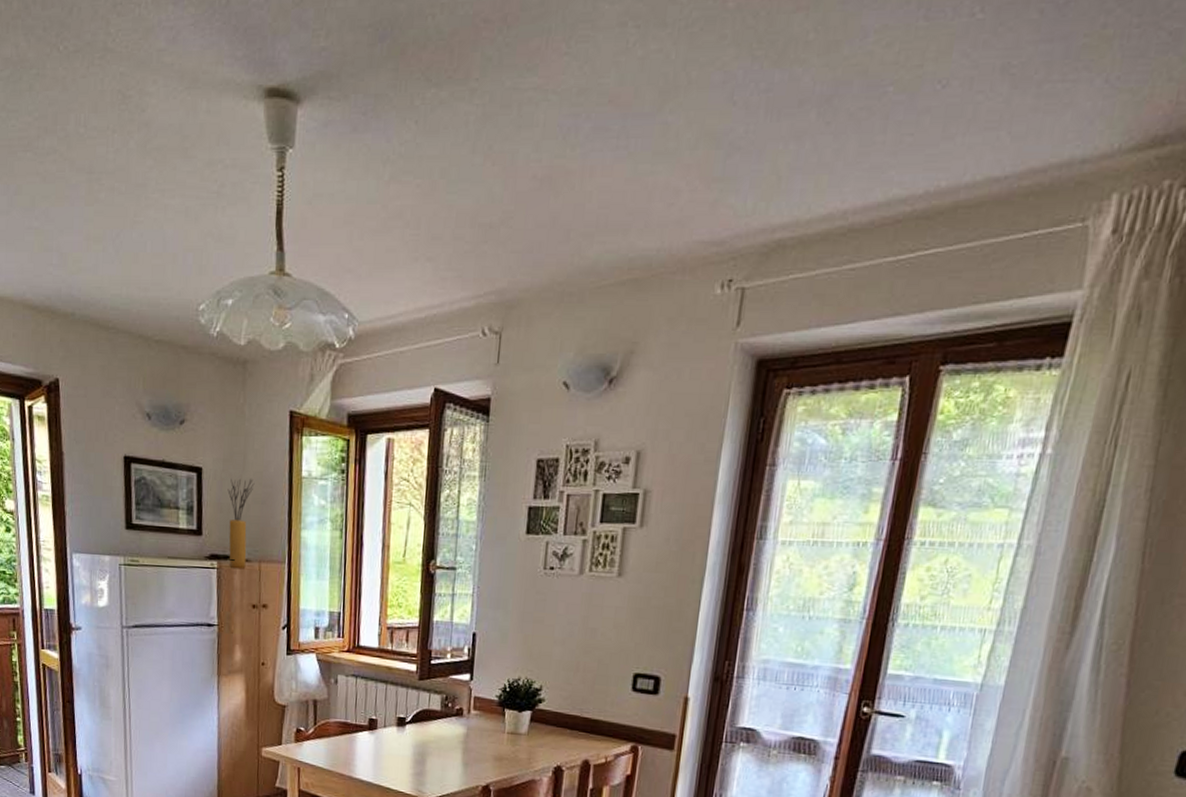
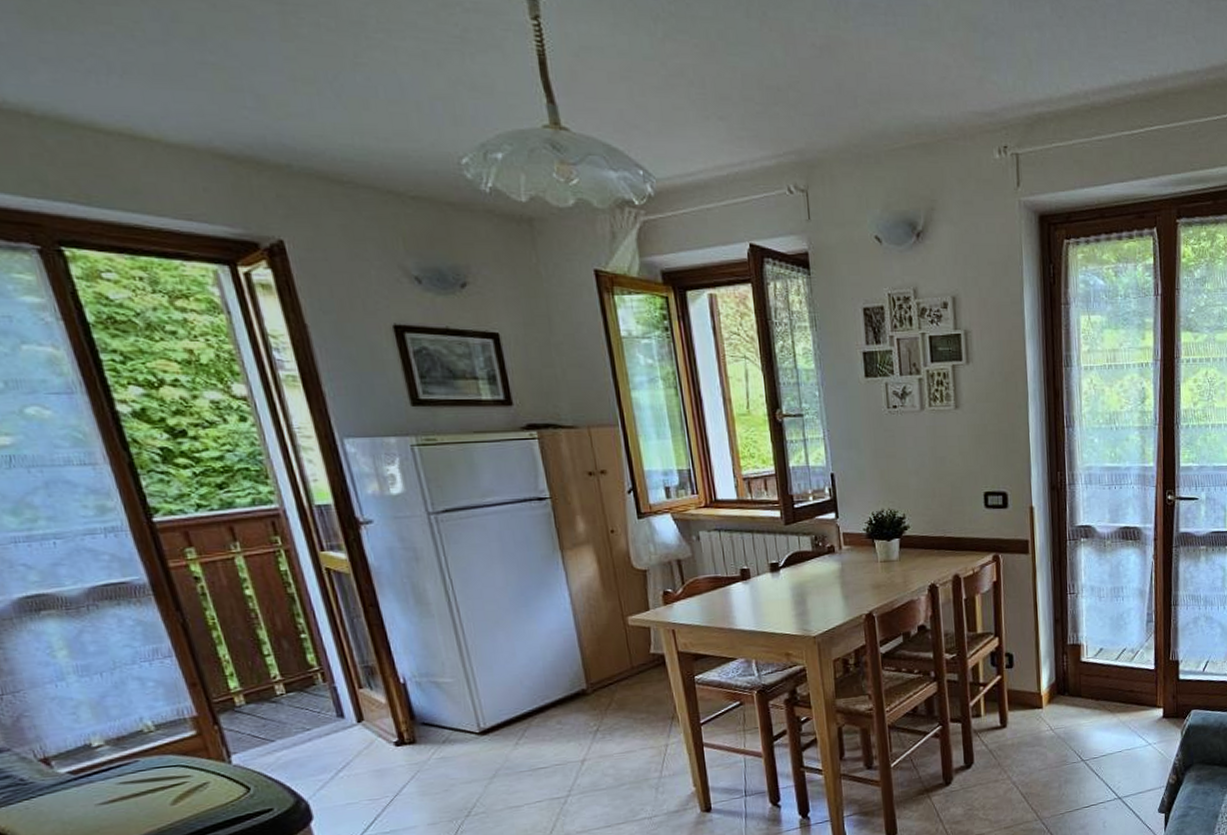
vase: present [227,478,255,570] -> none [535,342,573,437]

